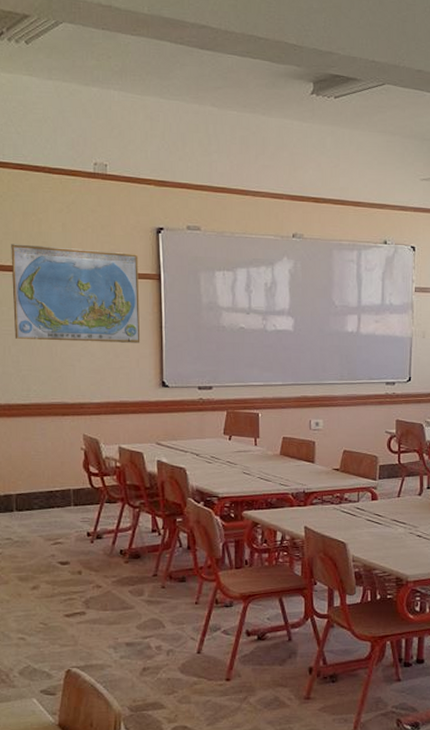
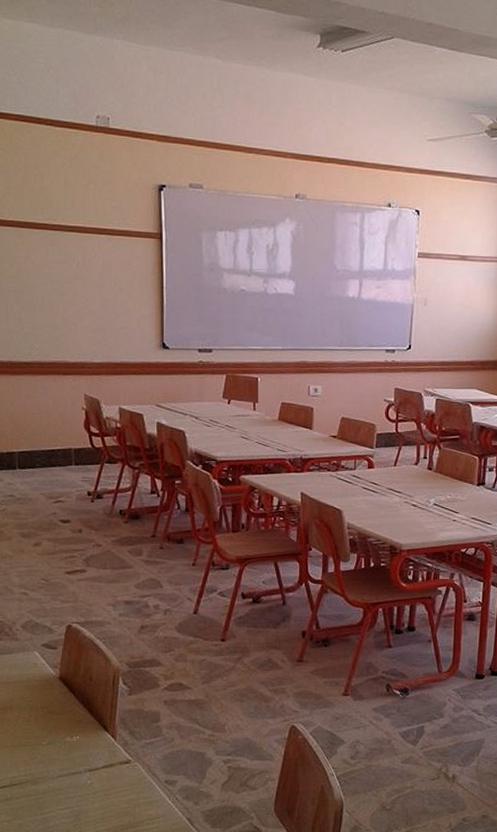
world map: present [11,244,140,343] -> none [13,198,142,303]

